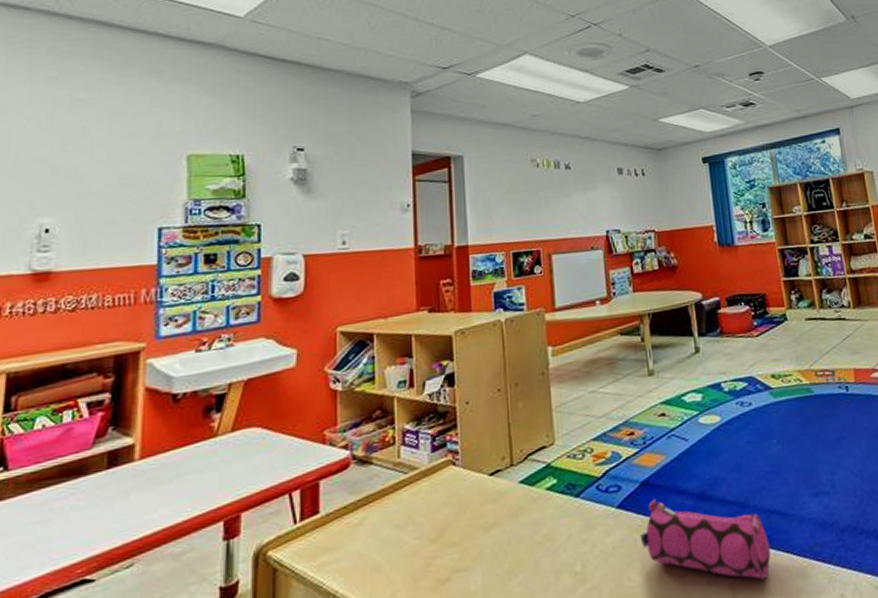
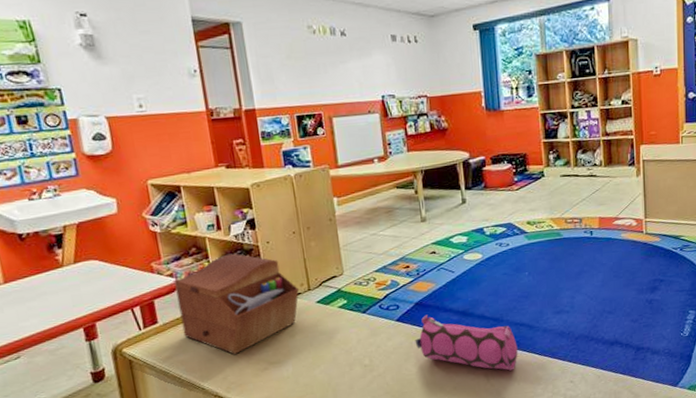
sewing box: none [349,417,499,558] -> present [174,253,299,354]

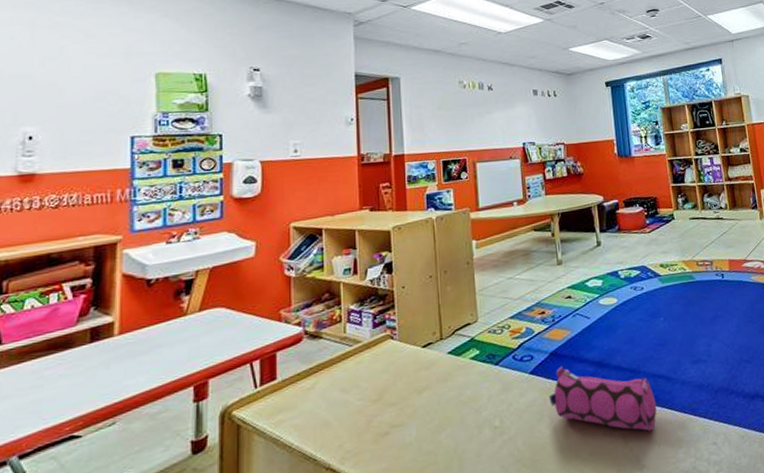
sewing box: present [174,253,299,354] -> none [301,299,430,416]

